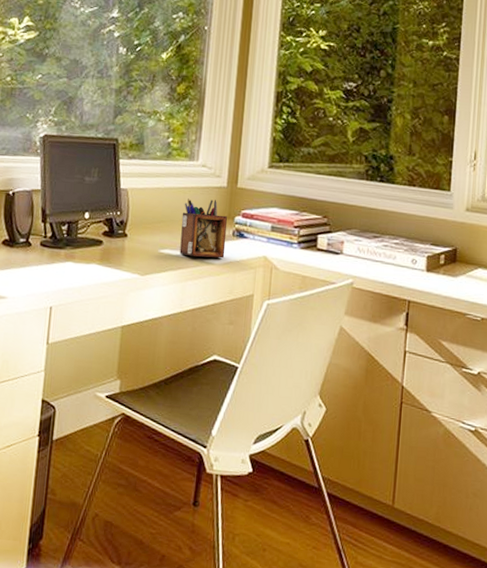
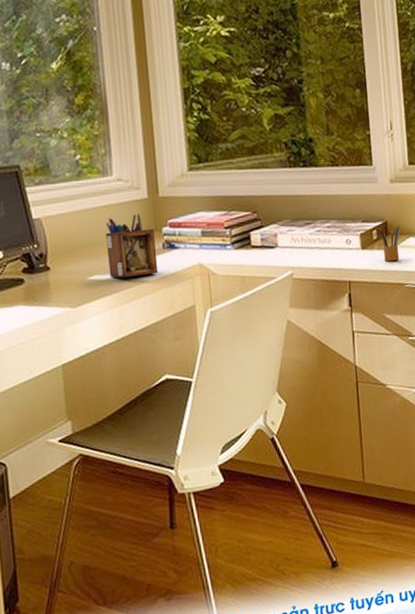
pencil box: none [448,253,470,289] -> present [380,225,401,261]

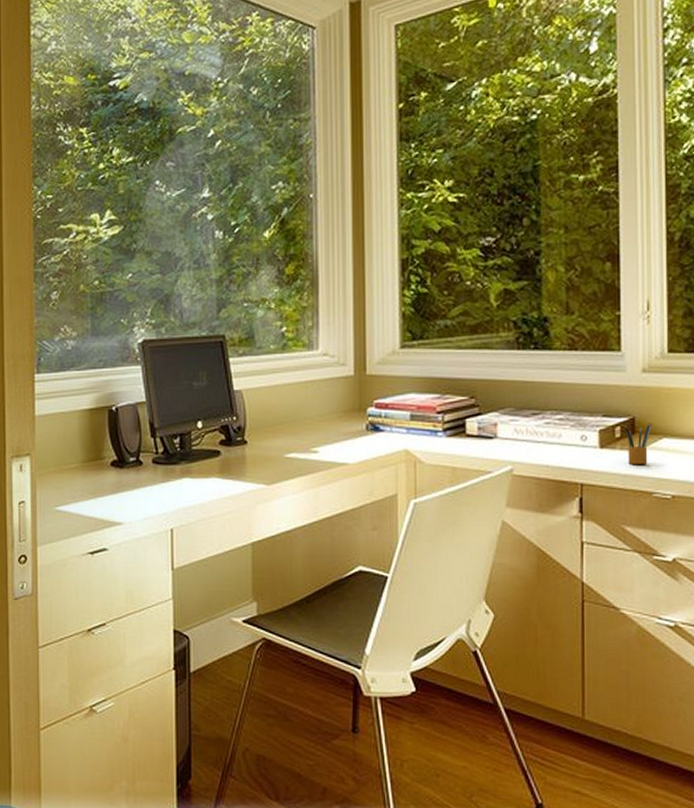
desk organizer: present [105,214,158,278] -> none [306,392,360,459]

